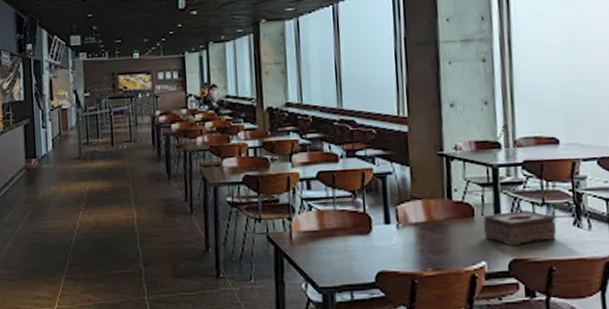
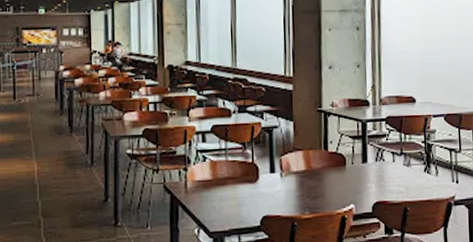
tissue box: present [483,210,557,246] -> none [352,159,411,191]

